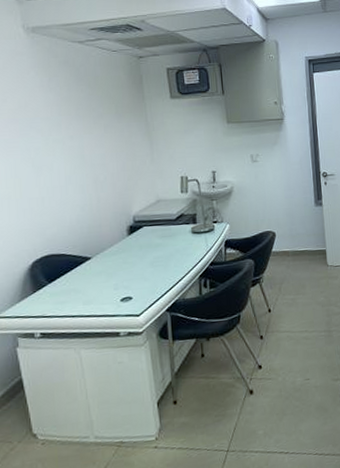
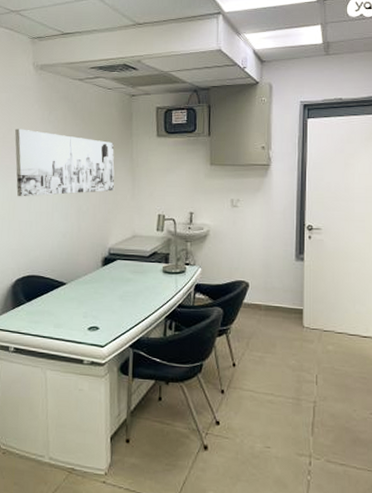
wall art: none [10,98,132,173] -> present [14,129,115,197]

